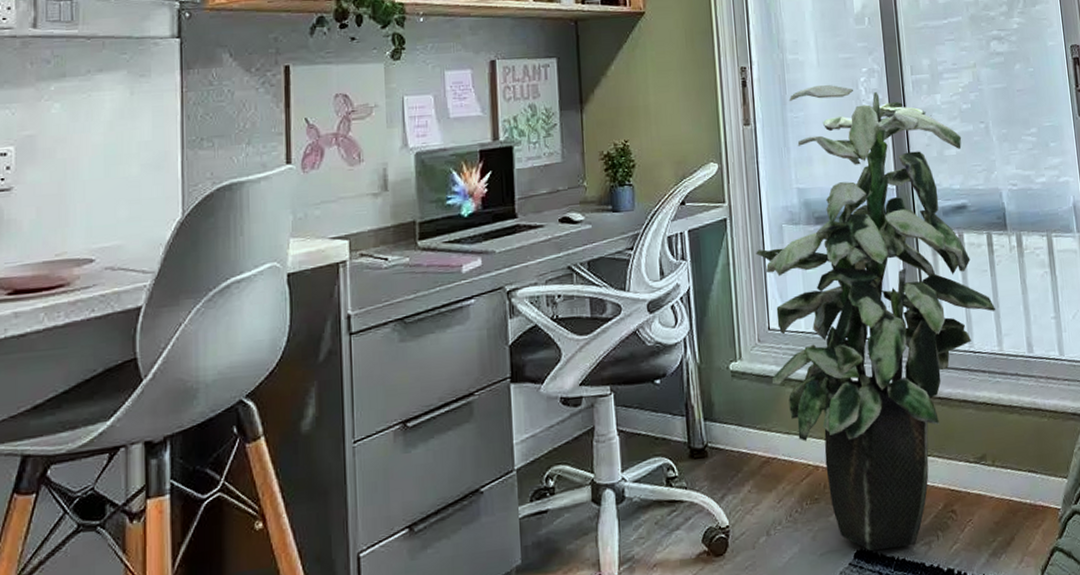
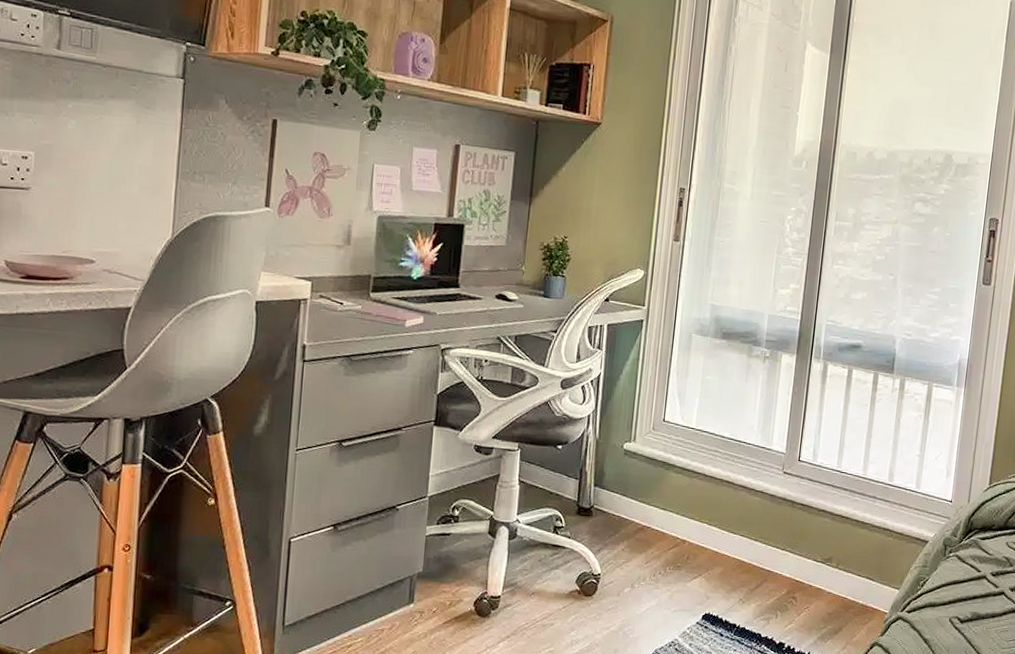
indoor plant: present [756,85,996,551] -> none [658,216,870,619]

